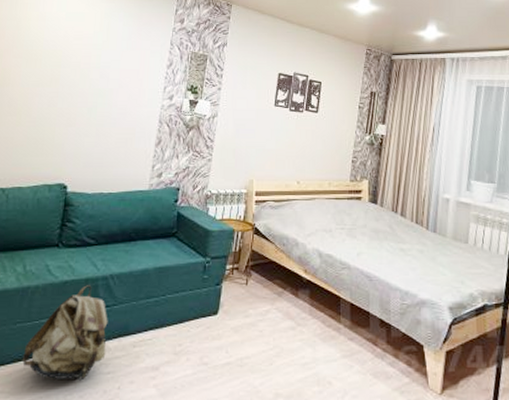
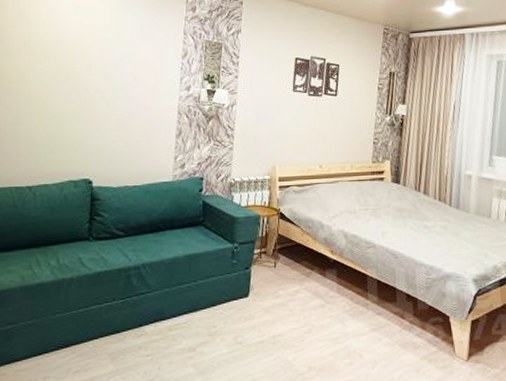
backpack: present [23,285,108,381] -> none [65,275,144,364]

